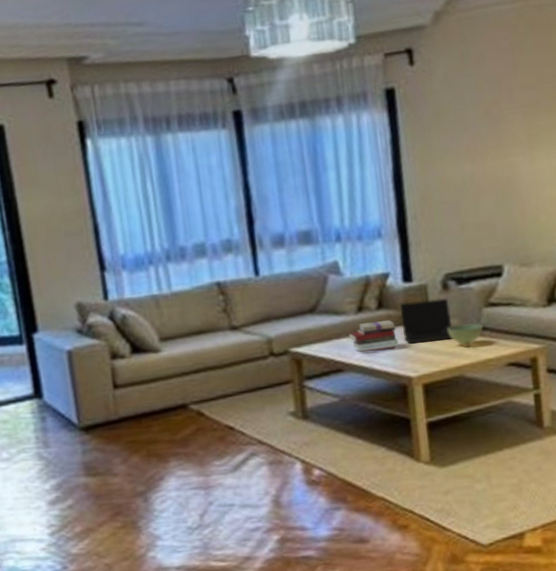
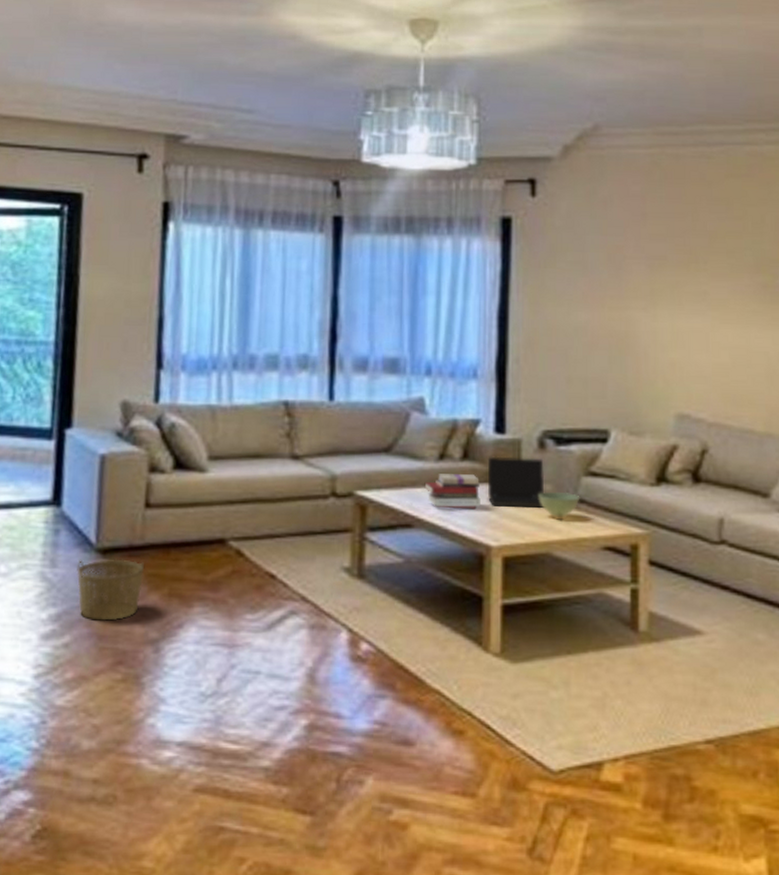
basket: none [66,432,124,484] -> present [76,559,145,621]

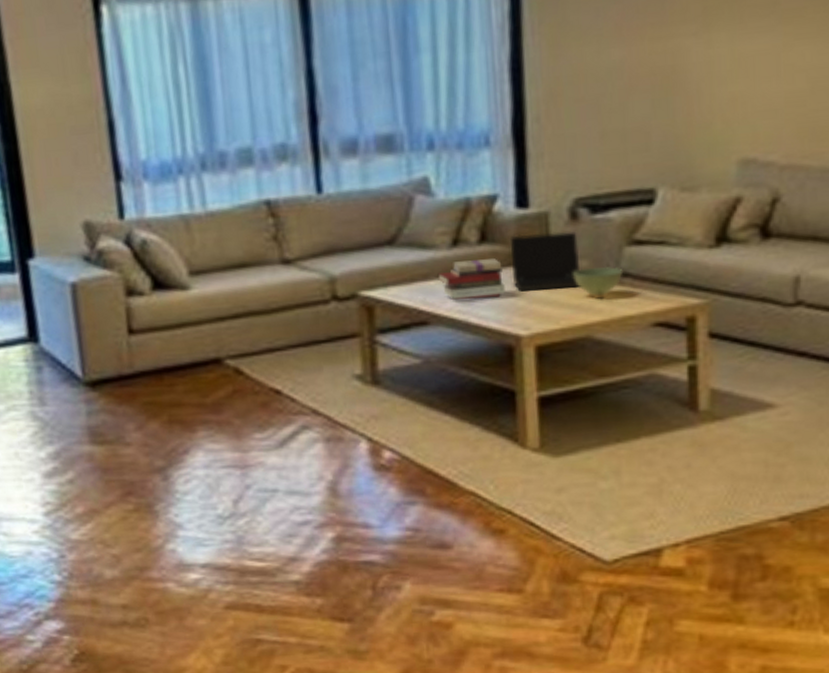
basket: present [76,559,145,621] -> none [67,390,140,454]

